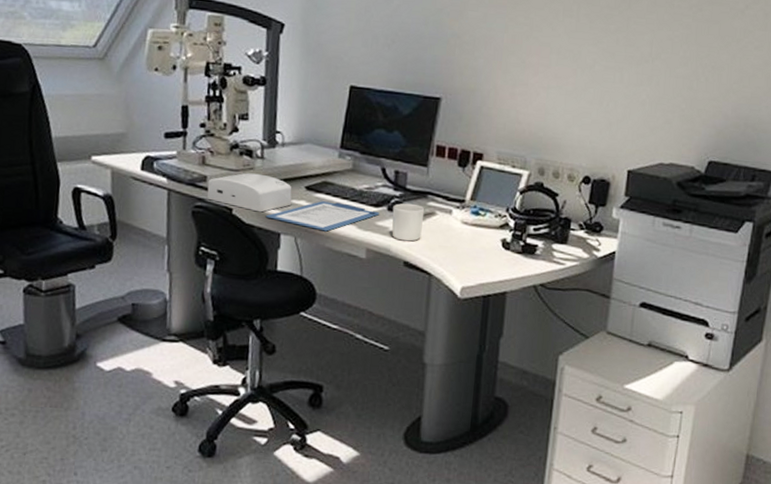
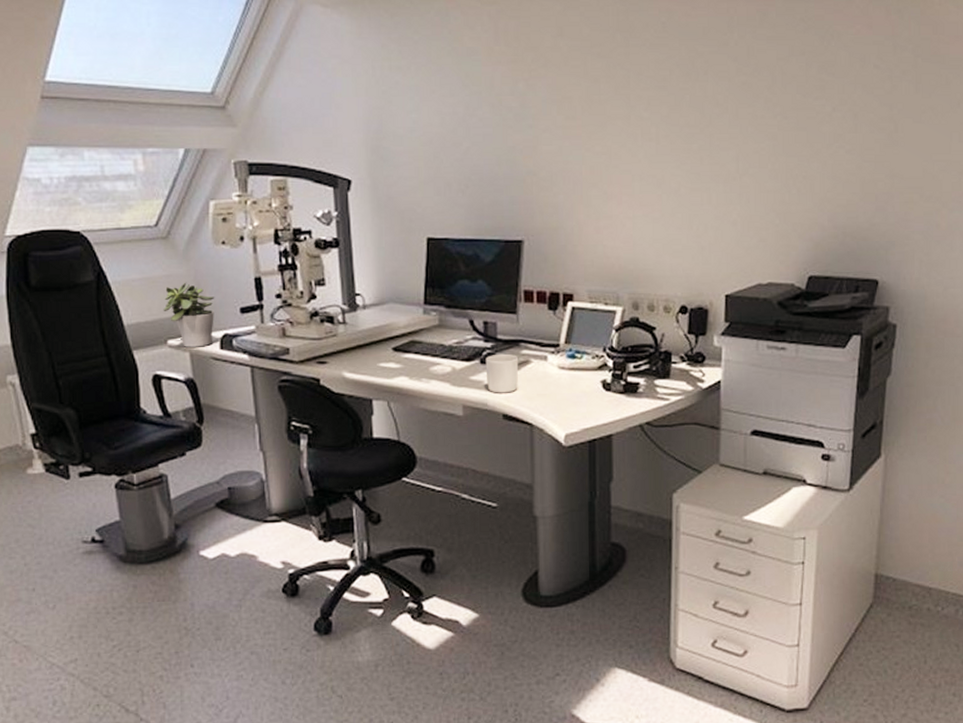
potted plant: none [91,103,142,166] -> present [163,282,215,347]
tissue dispenser: present [206,172,292,213] -> none [291,340,381,380]
clipboard: present [265,201,380,232] -> none [354,361,473,392]

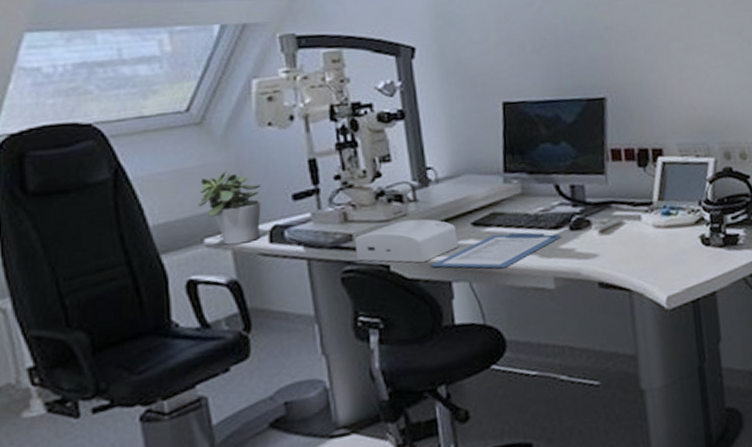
tissue dispenser: none [291,340,381,380] -> present [355,218,459,263]
clipboard: none [354,361,473,392] -> present [430,232,562,269]
mug: present [485,353,519,393] -> none [575,217,613,261]

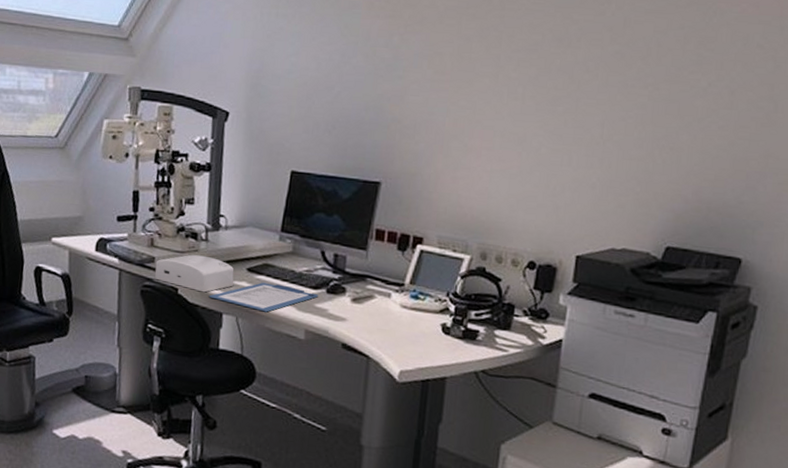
potted plant: present [198,171,262,245] -> none [52,188,97,247]

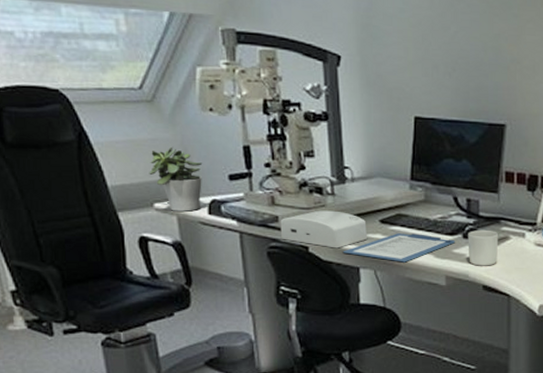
potted plant: none [52,188,97,247] -> present [149,146,203,212]
mug: none [330,286,364,324] -> present [468,229,499,266]

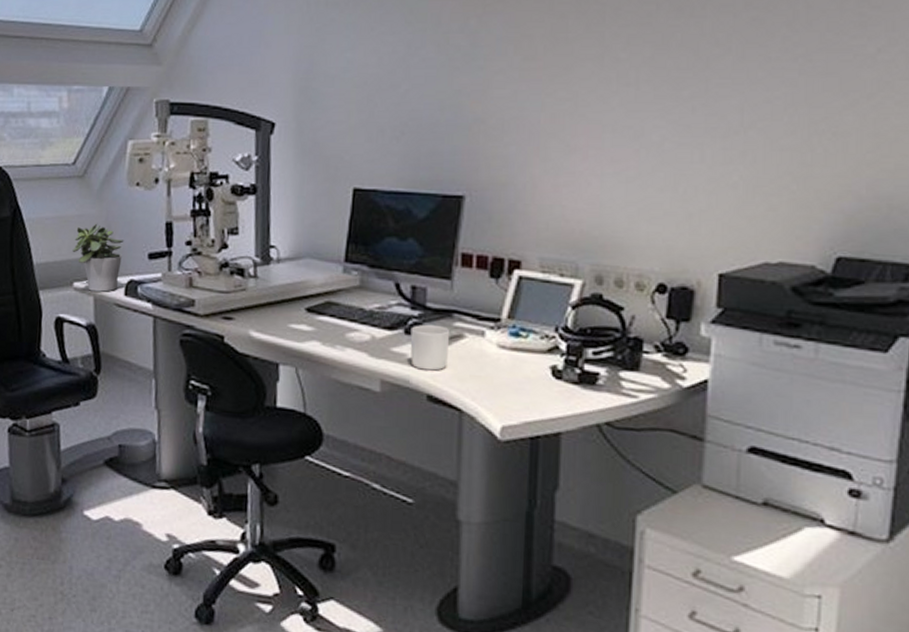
tissue dispenser: present [280,210,368,249] -> none [195,294,291,340]
clipboard: present [342,233,456,263] -> none [261,325,396,361]

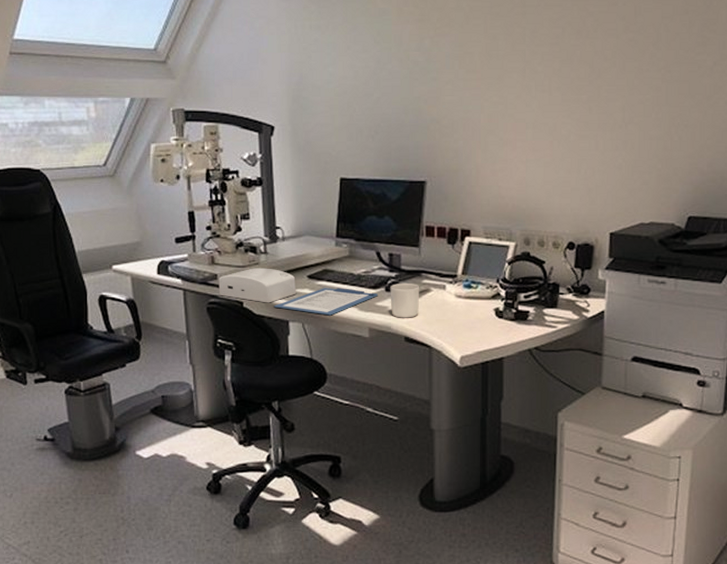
potted plant: present [72,223,124,292] -> none [109,215,154,272]
tissue dispenser: none [195,294,291,340] -> present [218,268,297,303]
clipboard: none [261,325,396,361] -> present [273,288,379,316]

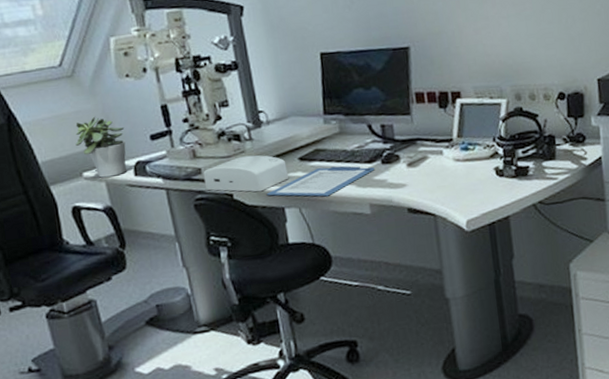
potted plant: none [109,215,154,272] -> present [75,116,128,178]
mug: present [390,282,420,318] -> none [386,152,419,190]

